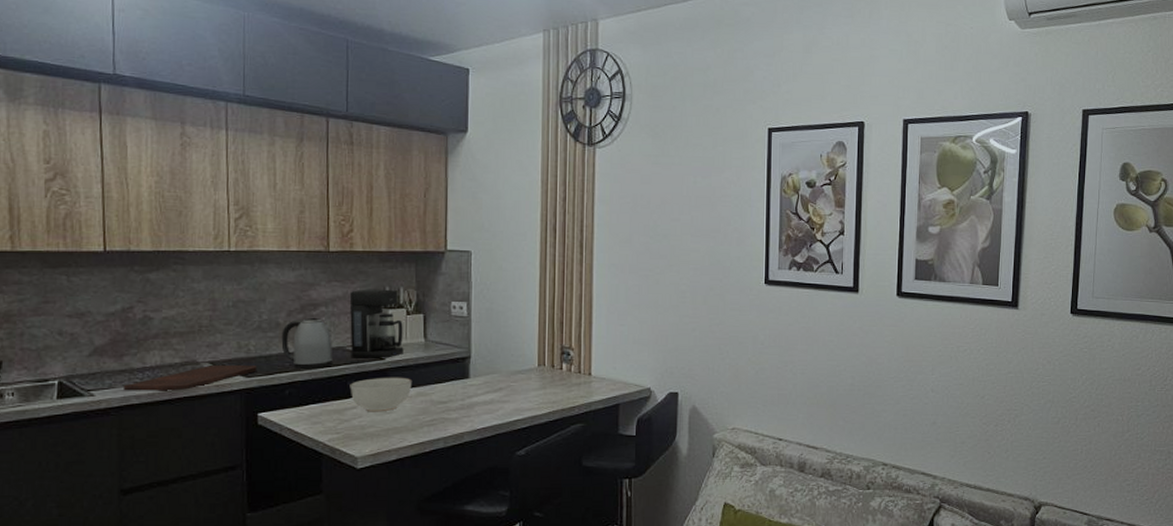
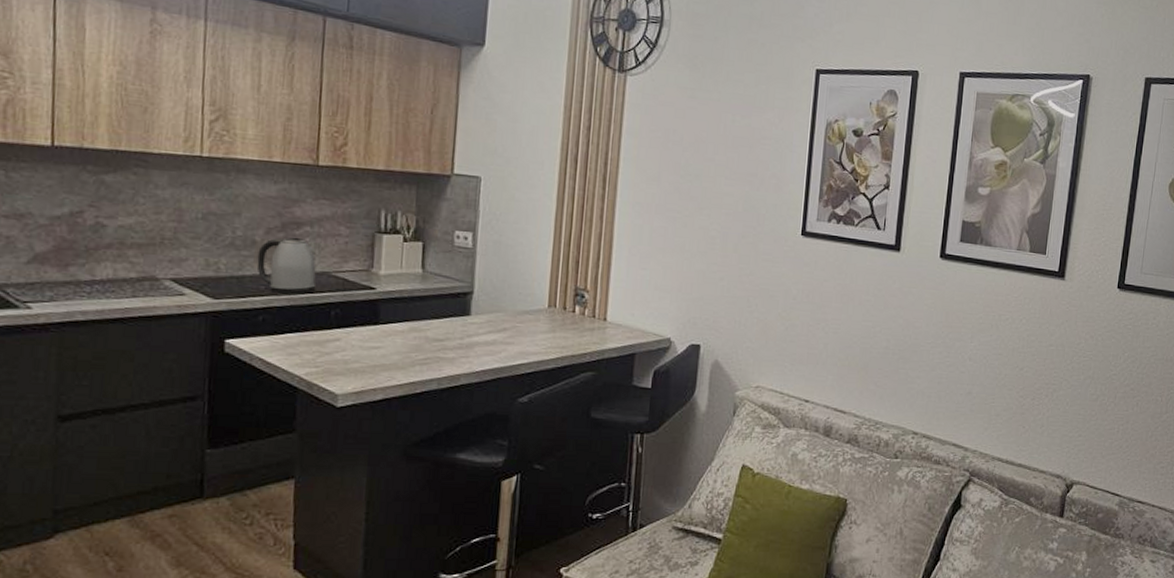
cutting board: present [122,364,258,391] -> none [66,282,228,310]
coffee maker: present [349,289,404,358] -> none [336,209,399,288]
bowl: present [350,377,413,412] -> none [333,308,406,347]

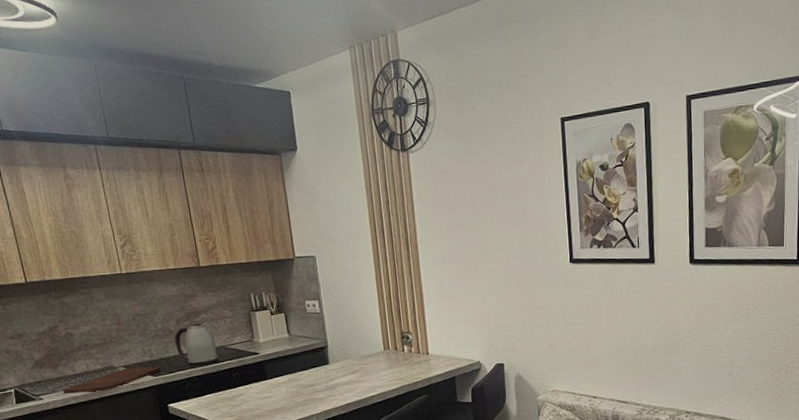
cutting board: none [66,282,228,310] -> present [62,366,161,394]

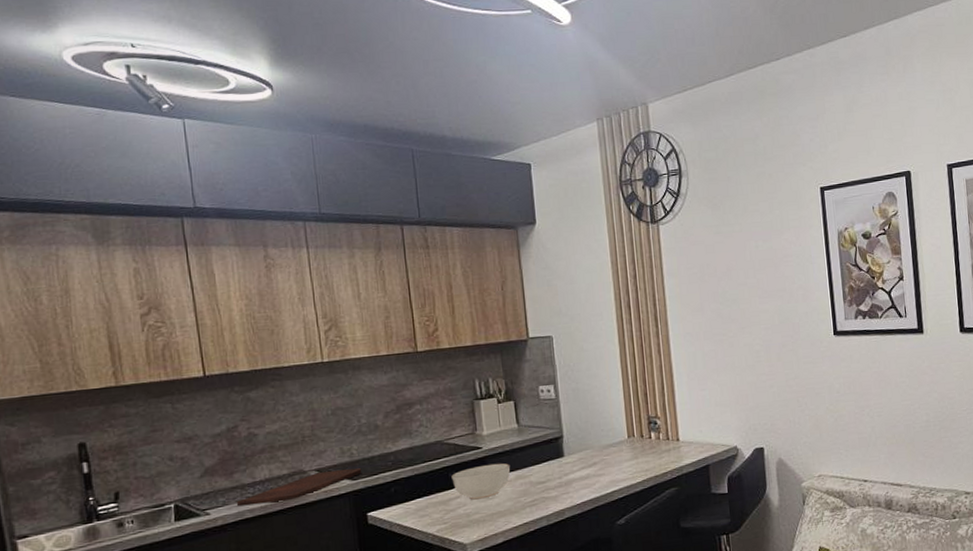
kettle: present [174,323,218,367] -> none [381,416,432,467]
bowl: none [235,367,284,398] -> present [451,462,511,500]

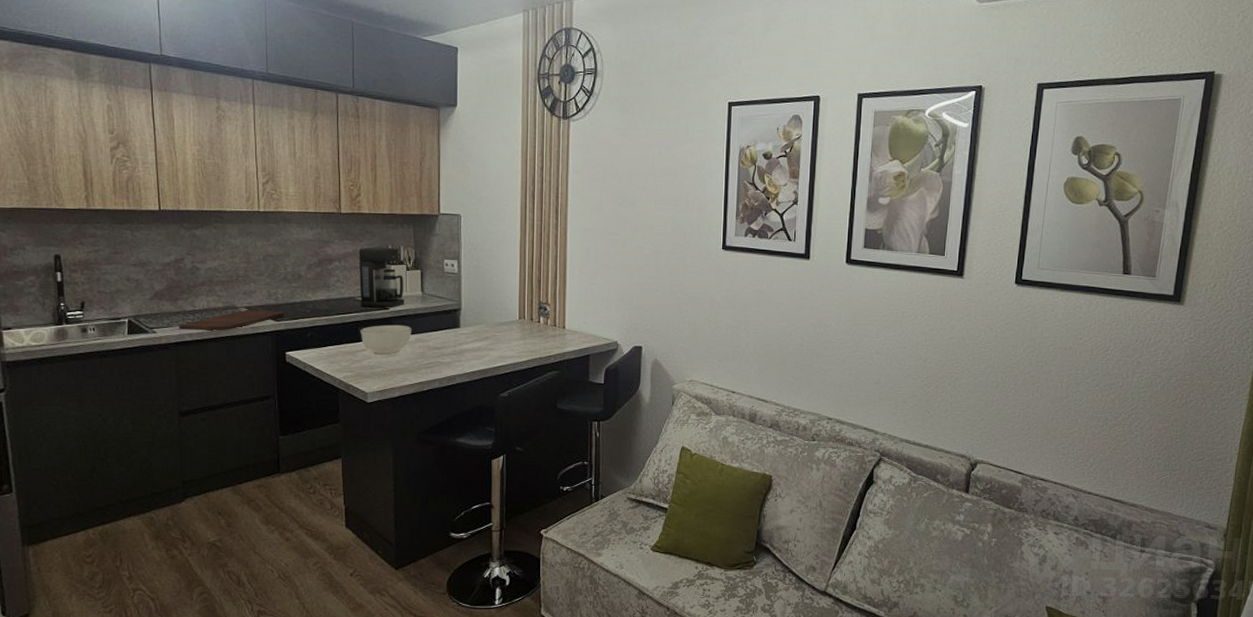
coffee maker: none [441,381,499,451] -> present [358,247,404,308]

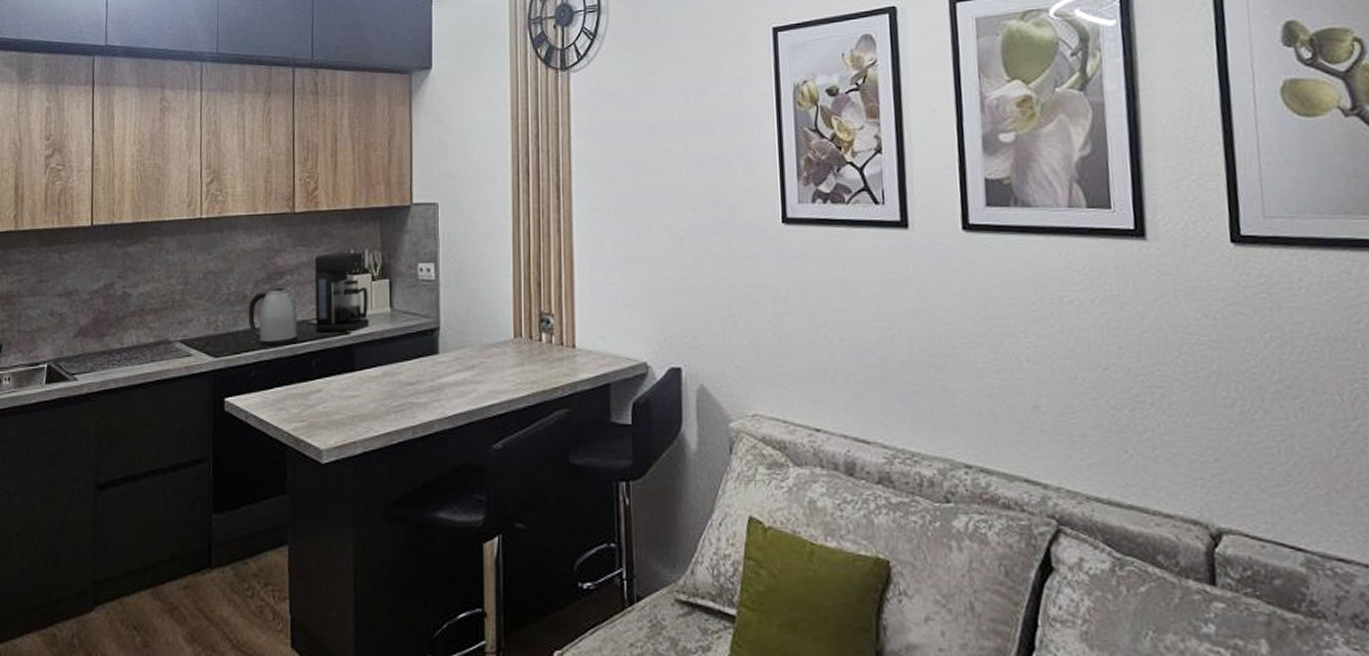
cutting board: present [178,309,284,331] -> none [102,343,225,375]
kettle: none [303,270,345,315] -> present [248,287,298,346]
bowl: present [360,324,412,355] -> none [314,354,379,396]

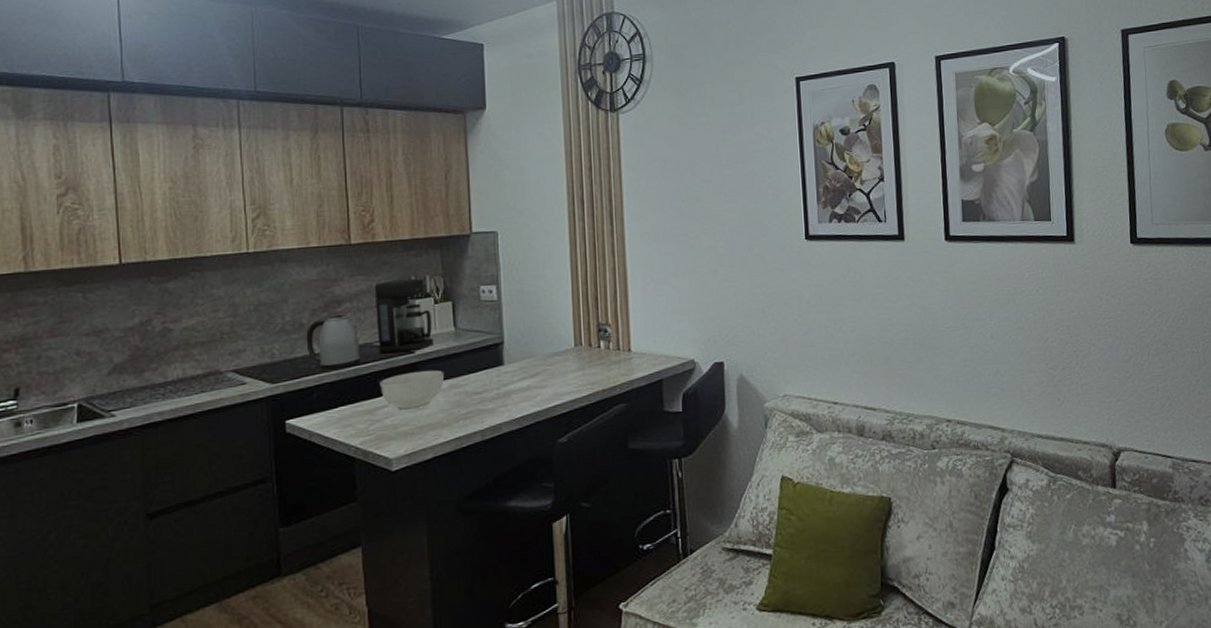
bowl: none [314,354,379,396] -> present [379,369,445,410]

